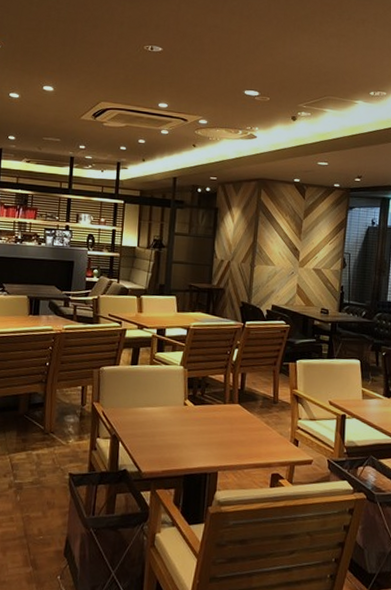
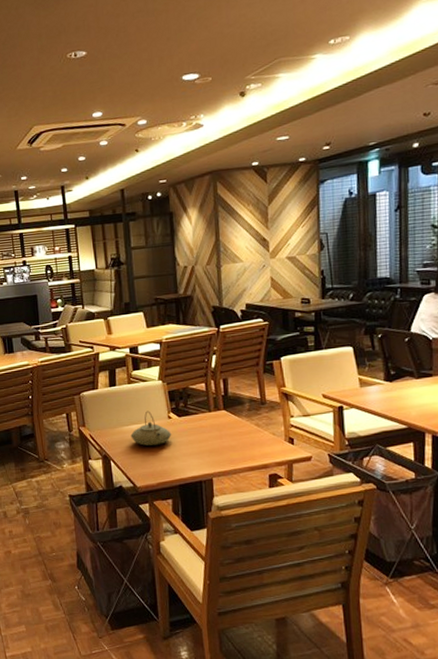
teapot: none [143,394,185,431] -> present [130,411,172,446]

